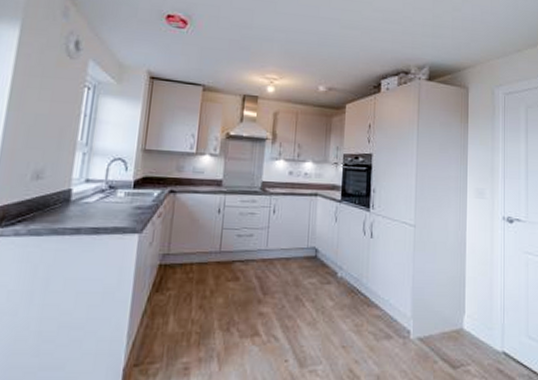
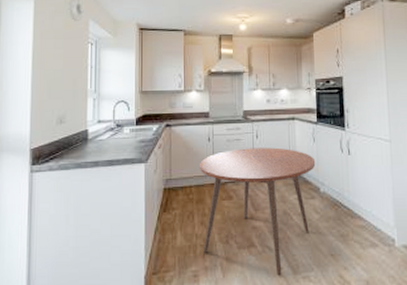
dining table: none [198,223,336,369] -> present [199,147,316,276]

